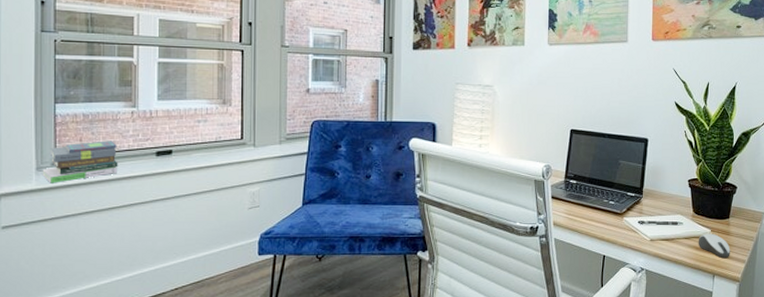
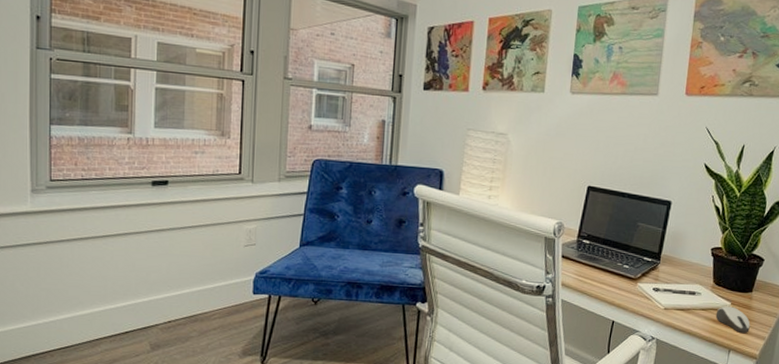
books: present [42,141,118,183] -> none [37,166,114,207]

